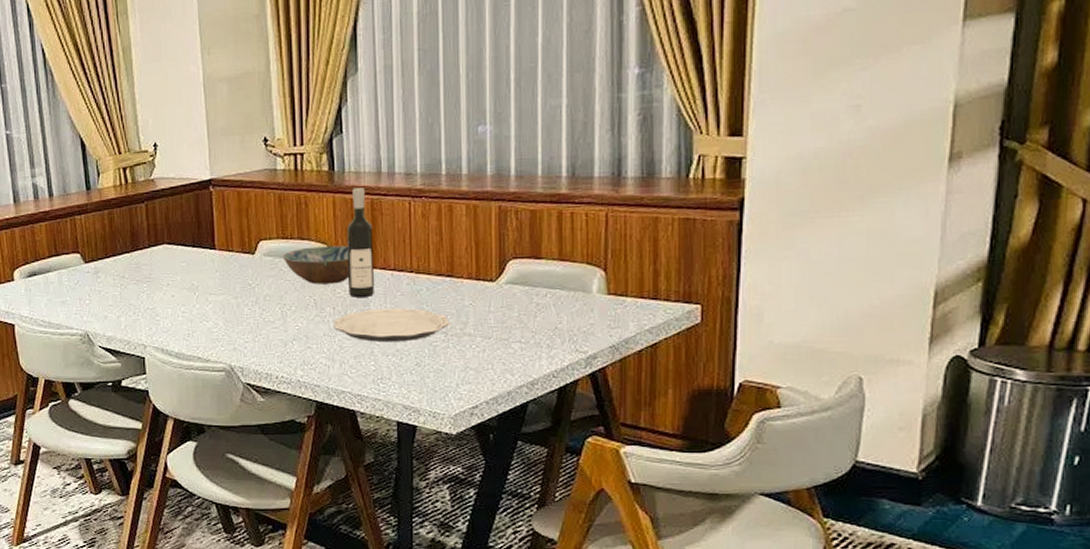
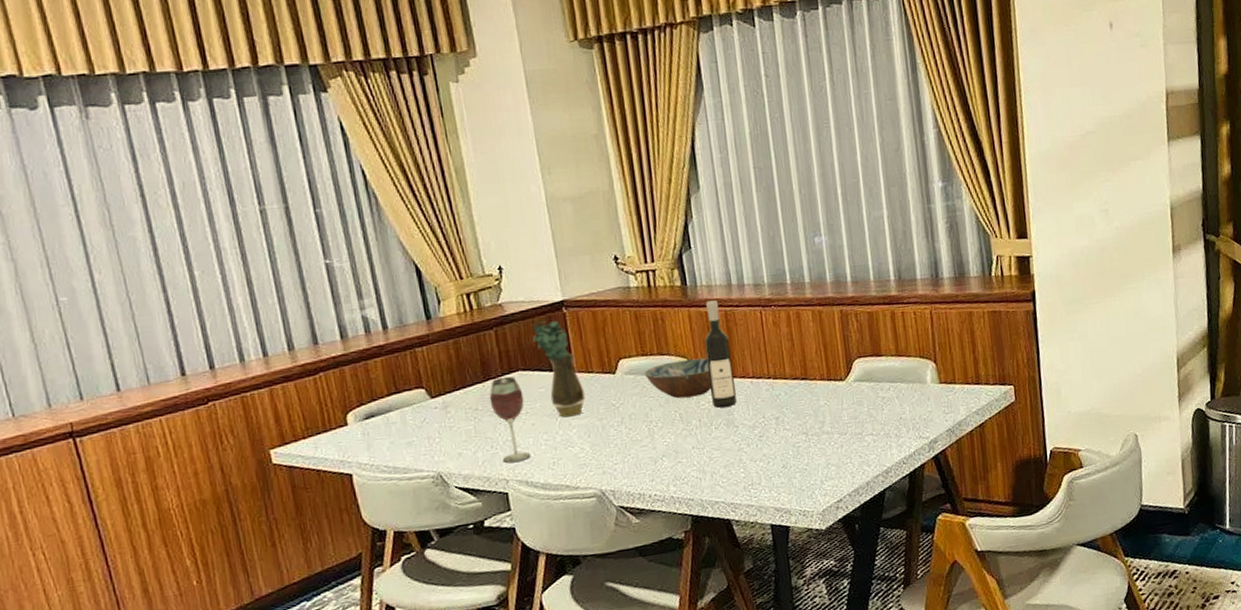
wineglass: none [135,249,168,329] -> present [489,376,531,463]
vase: none [179,196,224,292] -> present [532,319,586,418]
plate: present [332,308,450,342] -> none [700,413,810,450]

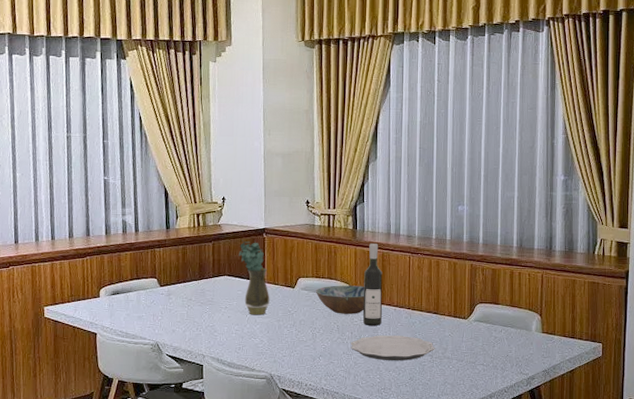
wineglass: present [489,376,531,463] -> none [201,279,226,343]
plate: none [700,413,810,450] -> present [350,335,435,361]

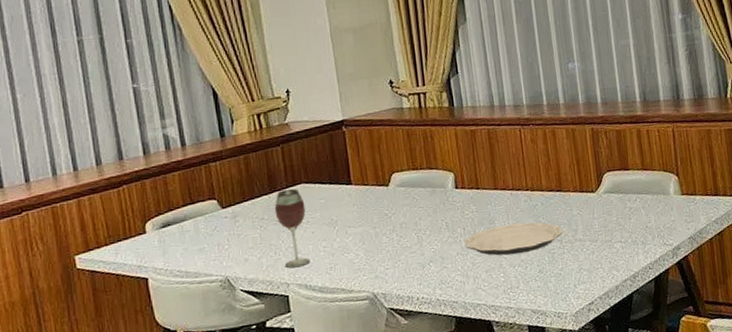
wineglass: none [201,279,226,343] -> present [274,189,310,268]
vase: present [238,239,270,315] -> none [315,136,361,226]
bowl: present [315,285,365,314] -> none [414,171,476,209]
bottle: present [363,243,383,326] -> none [468,120,499,217]

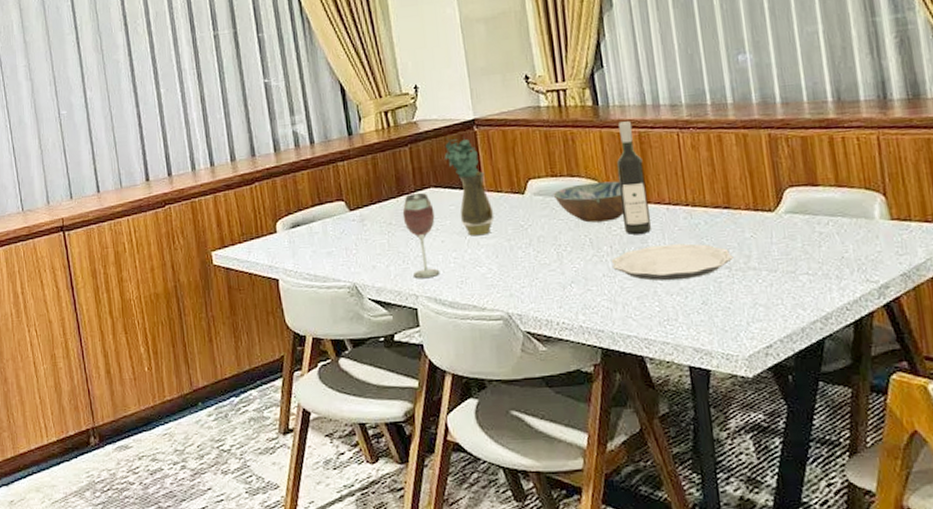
vase: none [315,136,361,226] -> present [444,137,495,236]
bowl: none [414,171,476,209] -> present [553,181,625,223]
bottle: none [468,120,499,217] -> present [616,121,652,234]

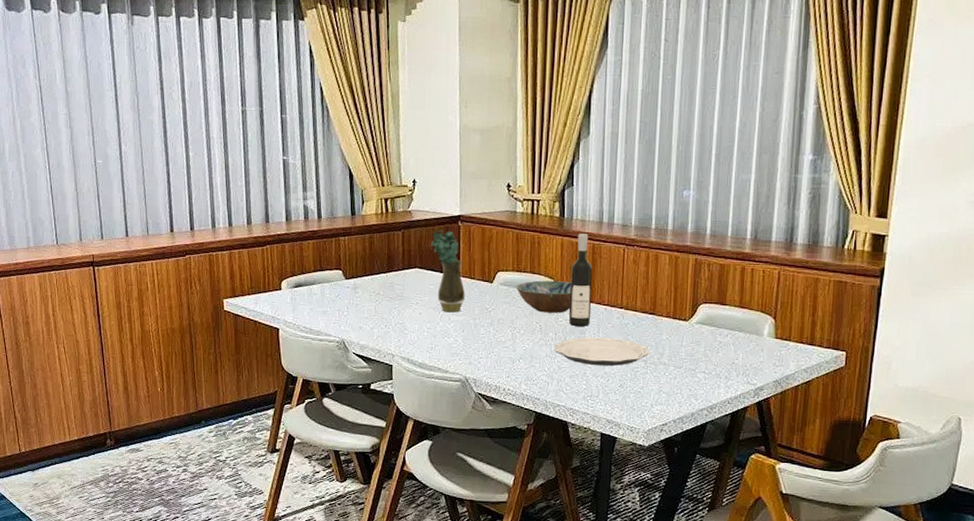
wineglass: present [402,193,440,278] -> none [389,271,416,341]

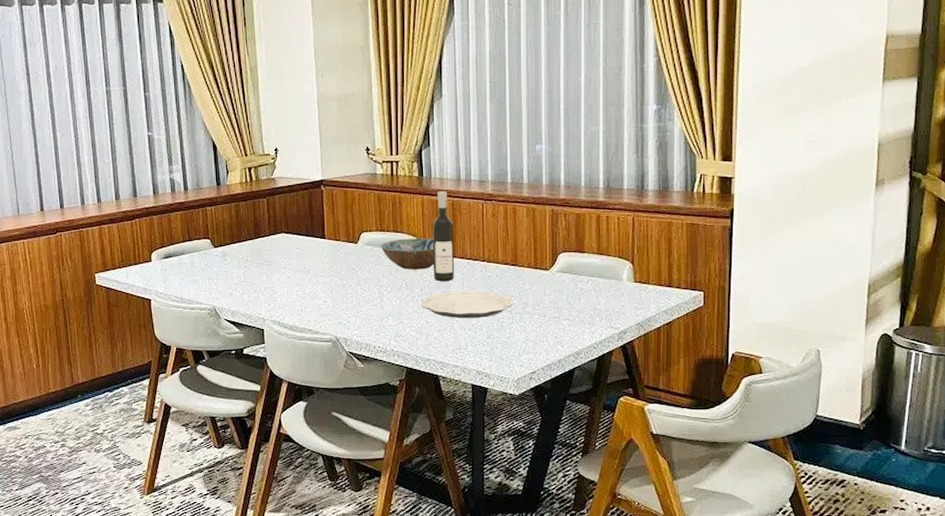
vase: present [431,228,466,313] -> none [295,193,332,275]

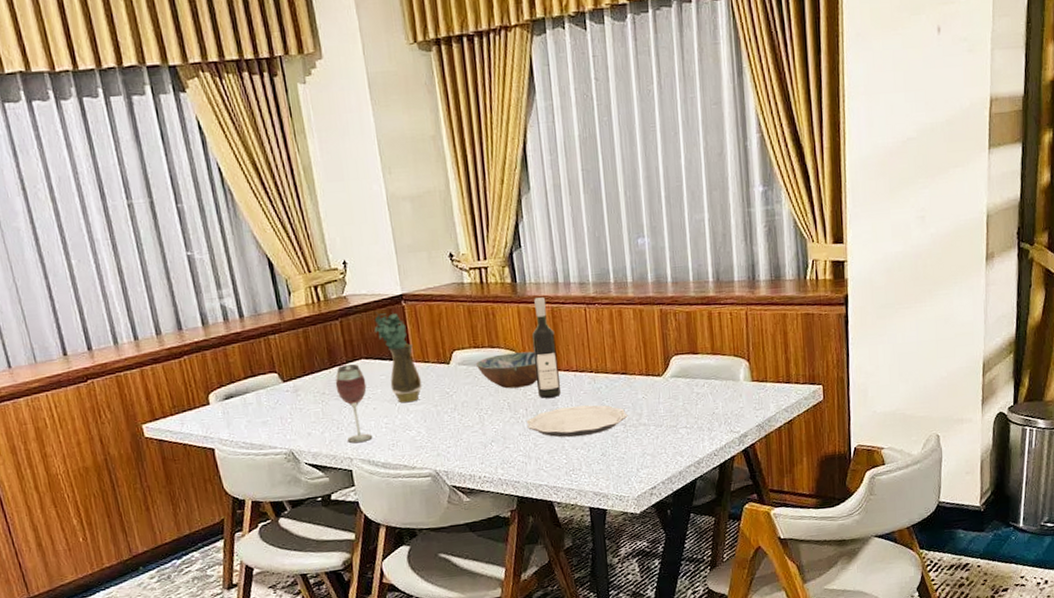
wineglass: none [257,237,285,305] -> present [335,364,373,443]
vase: none [295,193,332,275] -> present [374,311,422,403]

